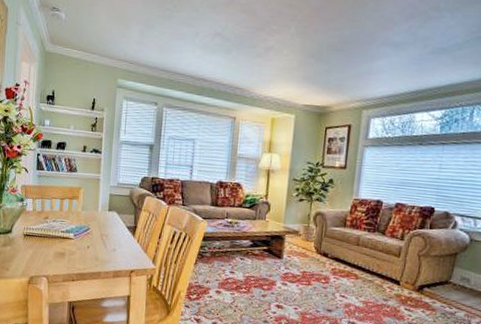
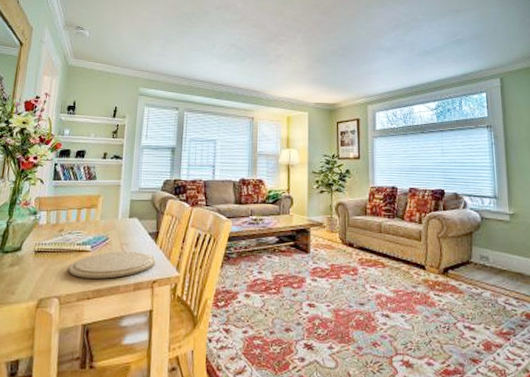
plate: none [54,241,133,265] -> present [68,251,156,279]

